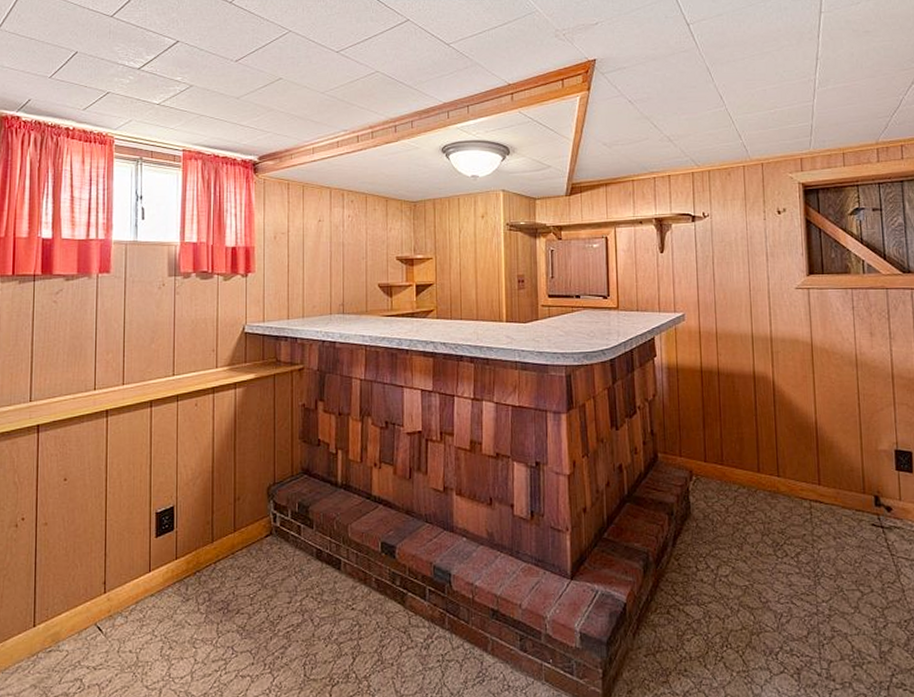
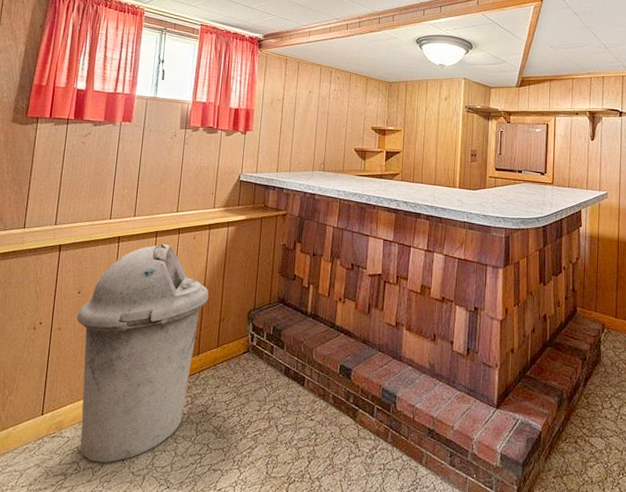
trash can: none [65,414,219,678] -> present [76,243,209,463]

